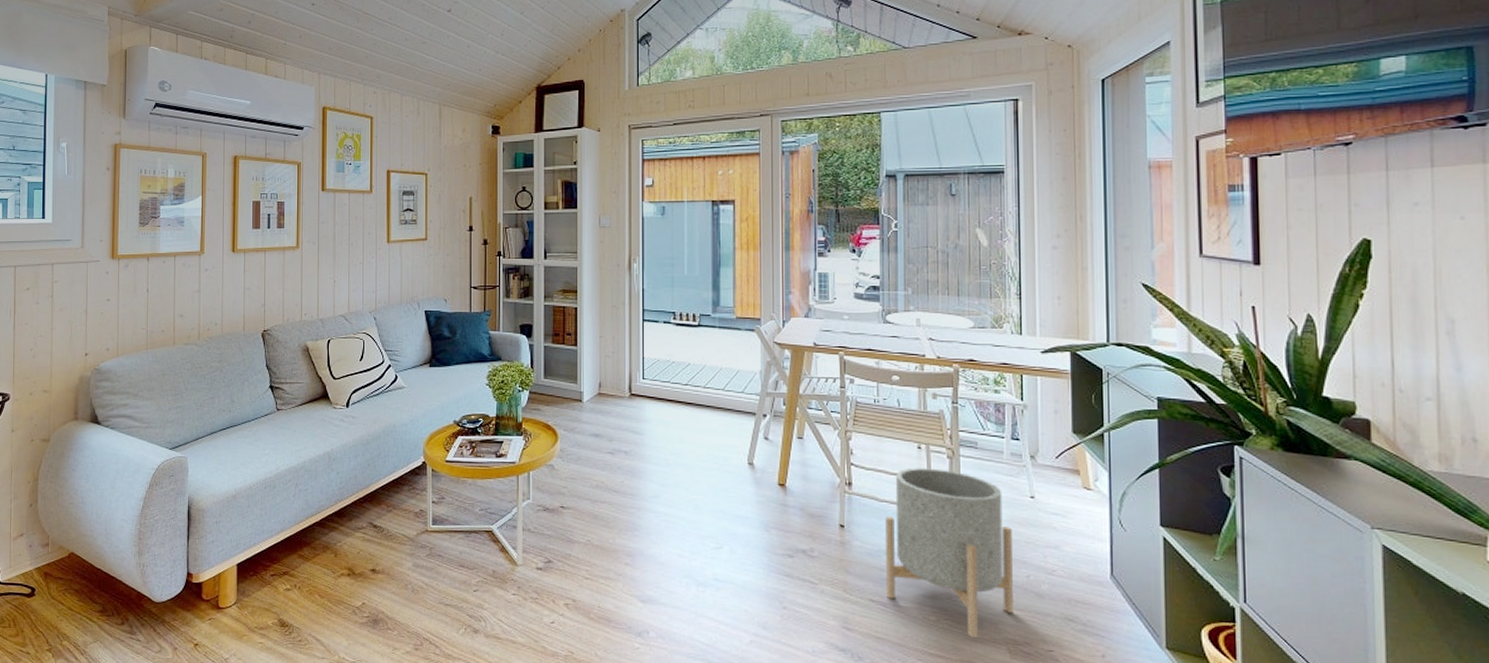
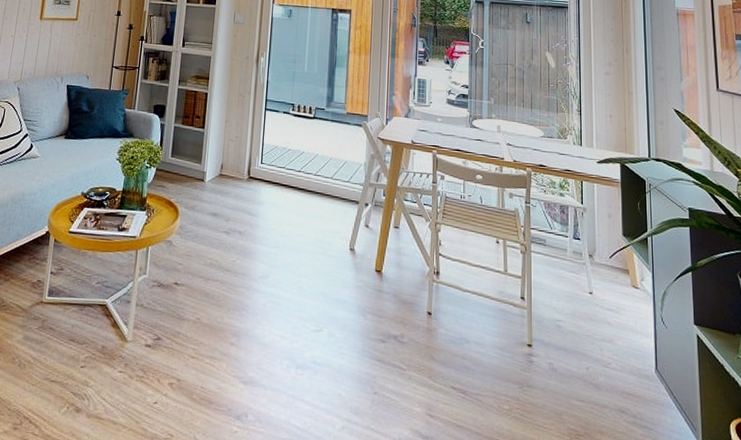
planter: present [886,468,1015,638] -> none [467,260,576,427]

